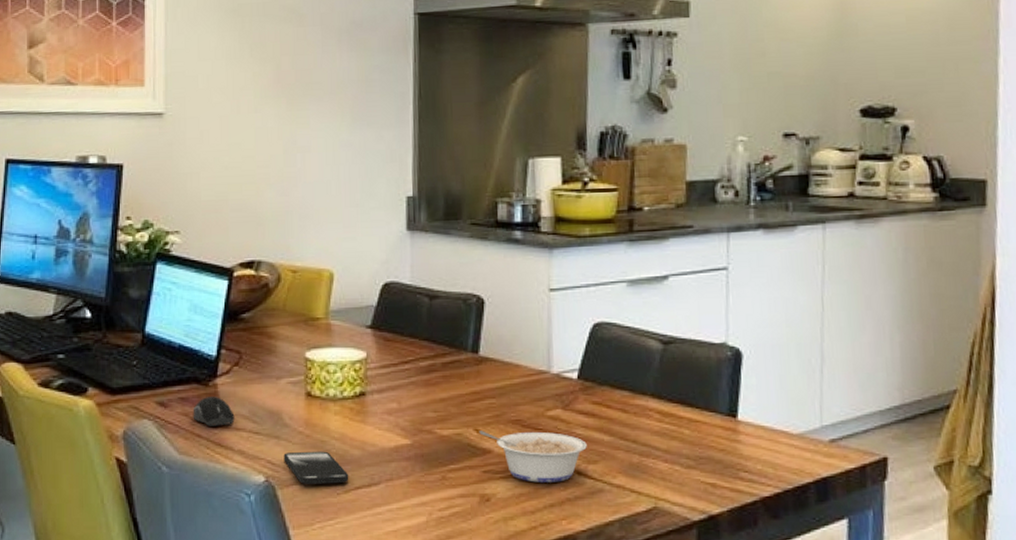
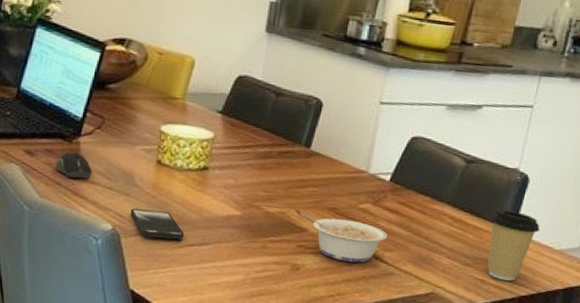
coffee cup: none [704,393,769,481] -> present [487,208,540,281]

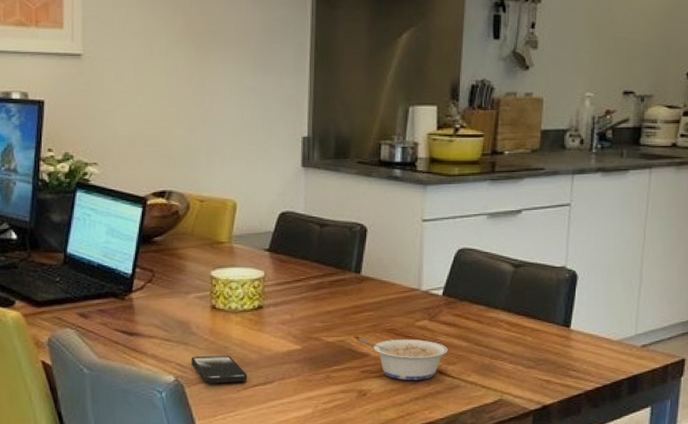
computer mouse: present [55,152,92,179] -> none [110,309,148,334]
coffee cup: present [487,208,540,281] -> none [544,308,596,378]

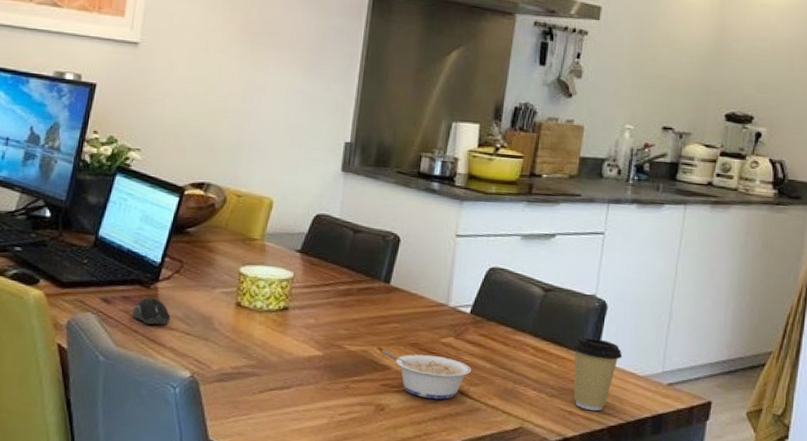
computer mouse: none [110,309,148,334] -> present [132,298,171,325]
smartphone: present [191,355,248,383] -> none [209,353,265,384]
coffee cup: none [544,308,596,378] -> present [571,336,623,411]

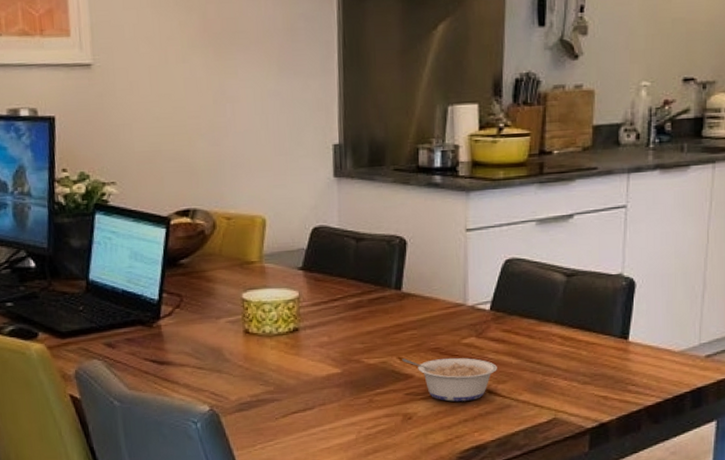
computer mouse: present [132,298,171,325] -> none [139,337,179,364]
coffee cup: present [571,336,623,411] -> none [600,319,656,393]

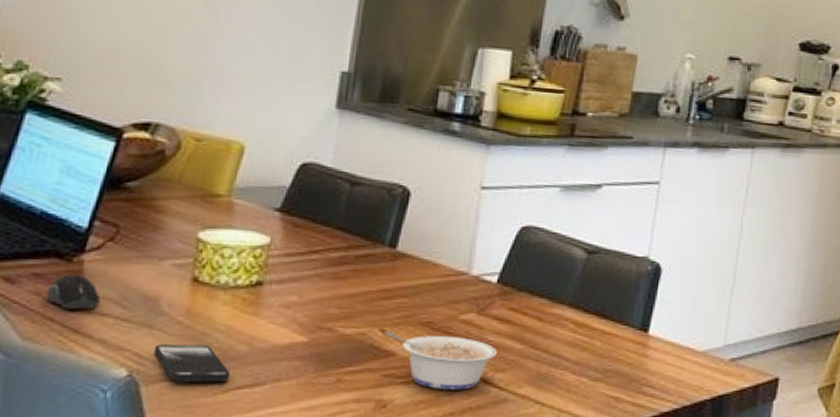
computer mouse: none [139,337,179,364] -> present [46,274,101,310]
smartphone: none [225,382,286,411] -> present [154,343,231,382]

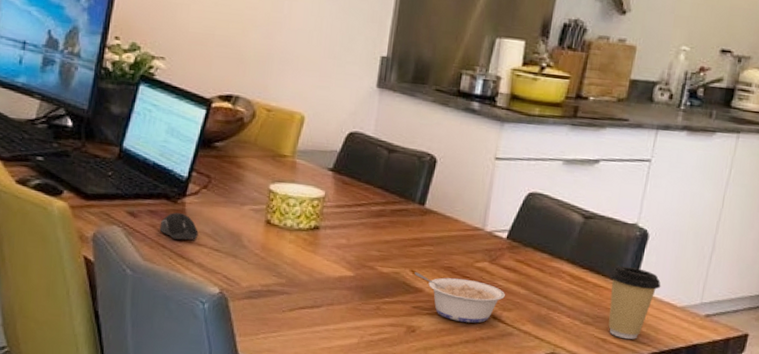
smartphone: present [154,343,231,382] -> none [238,270,295,302]
coffee cup: none [618,306,679,396] -> present [608,265,661,340]

